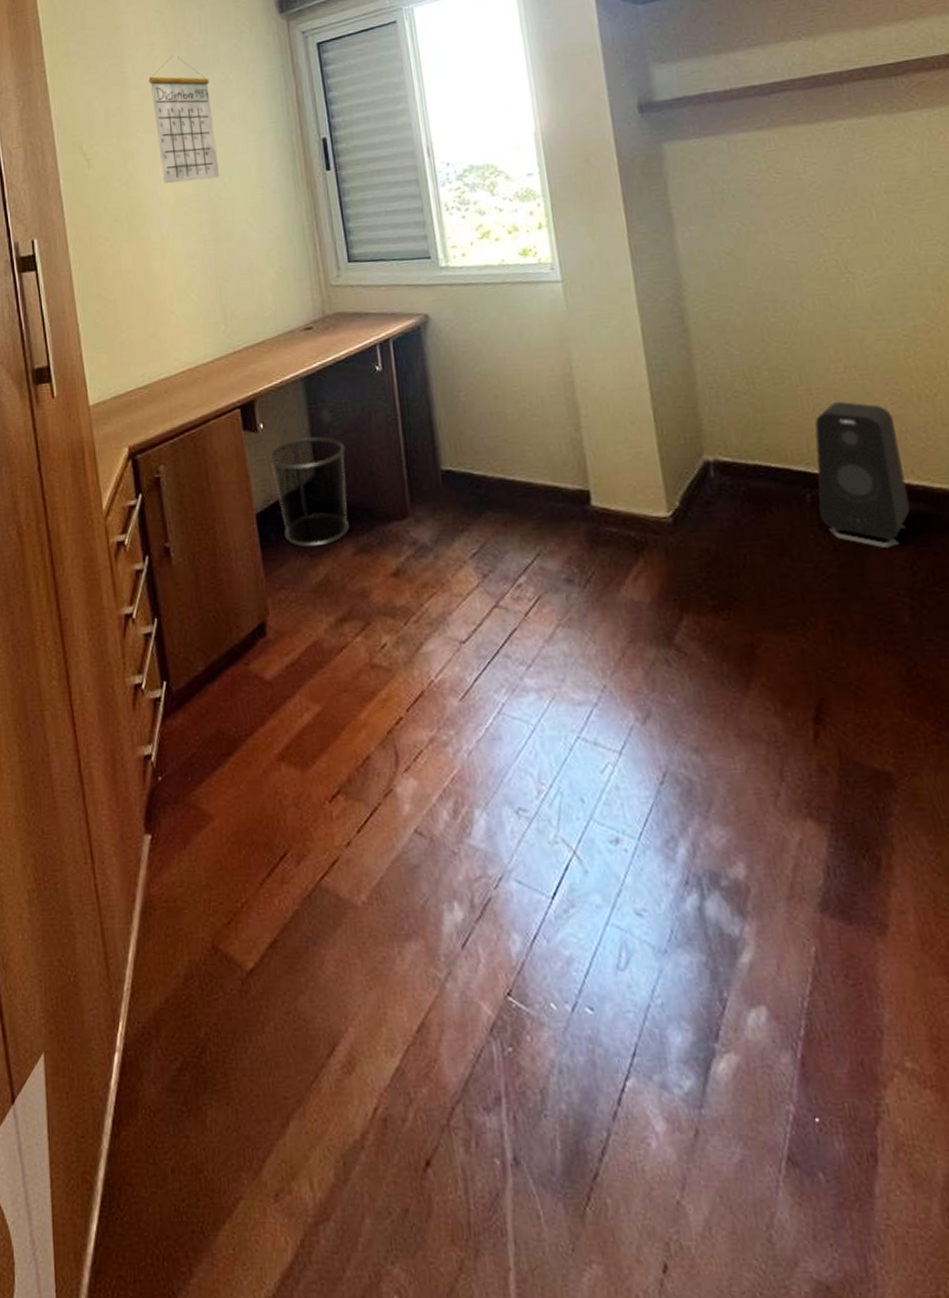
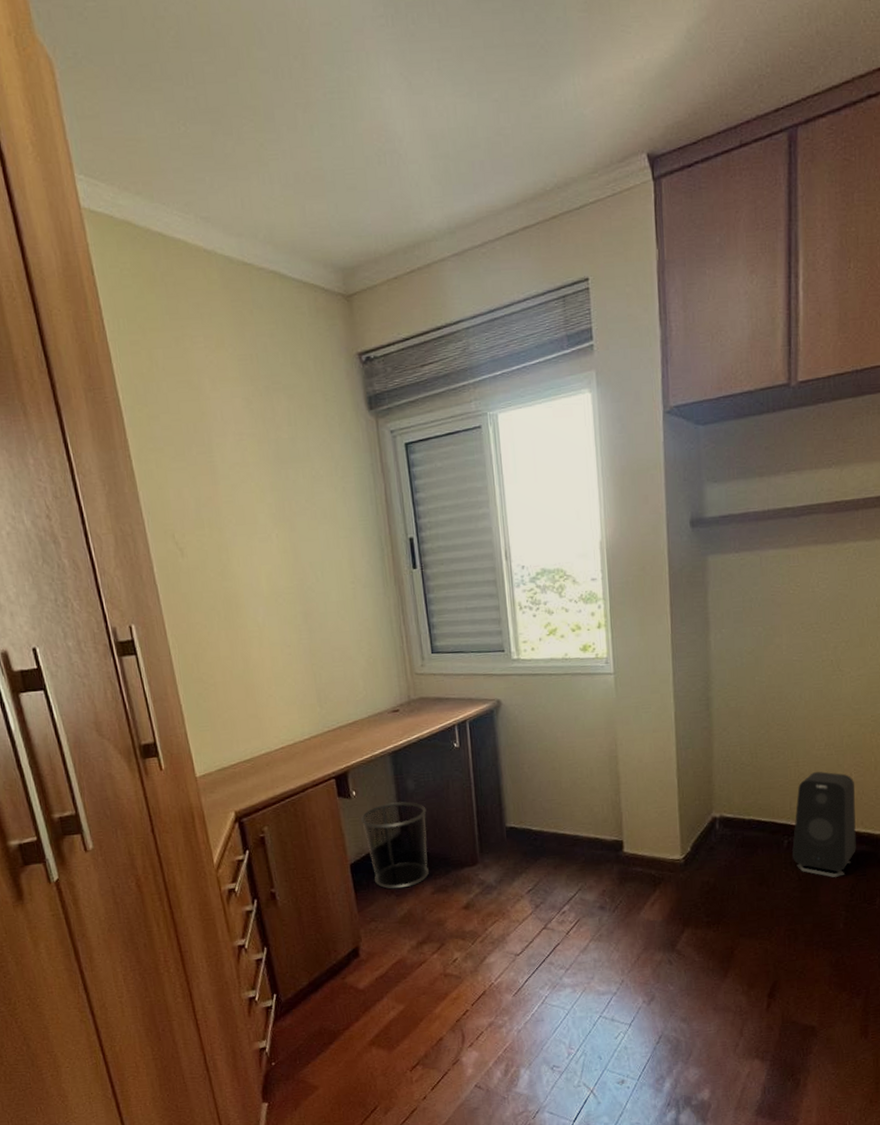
calendar: present [148,55,220,184] -> none [238,446,313,576]

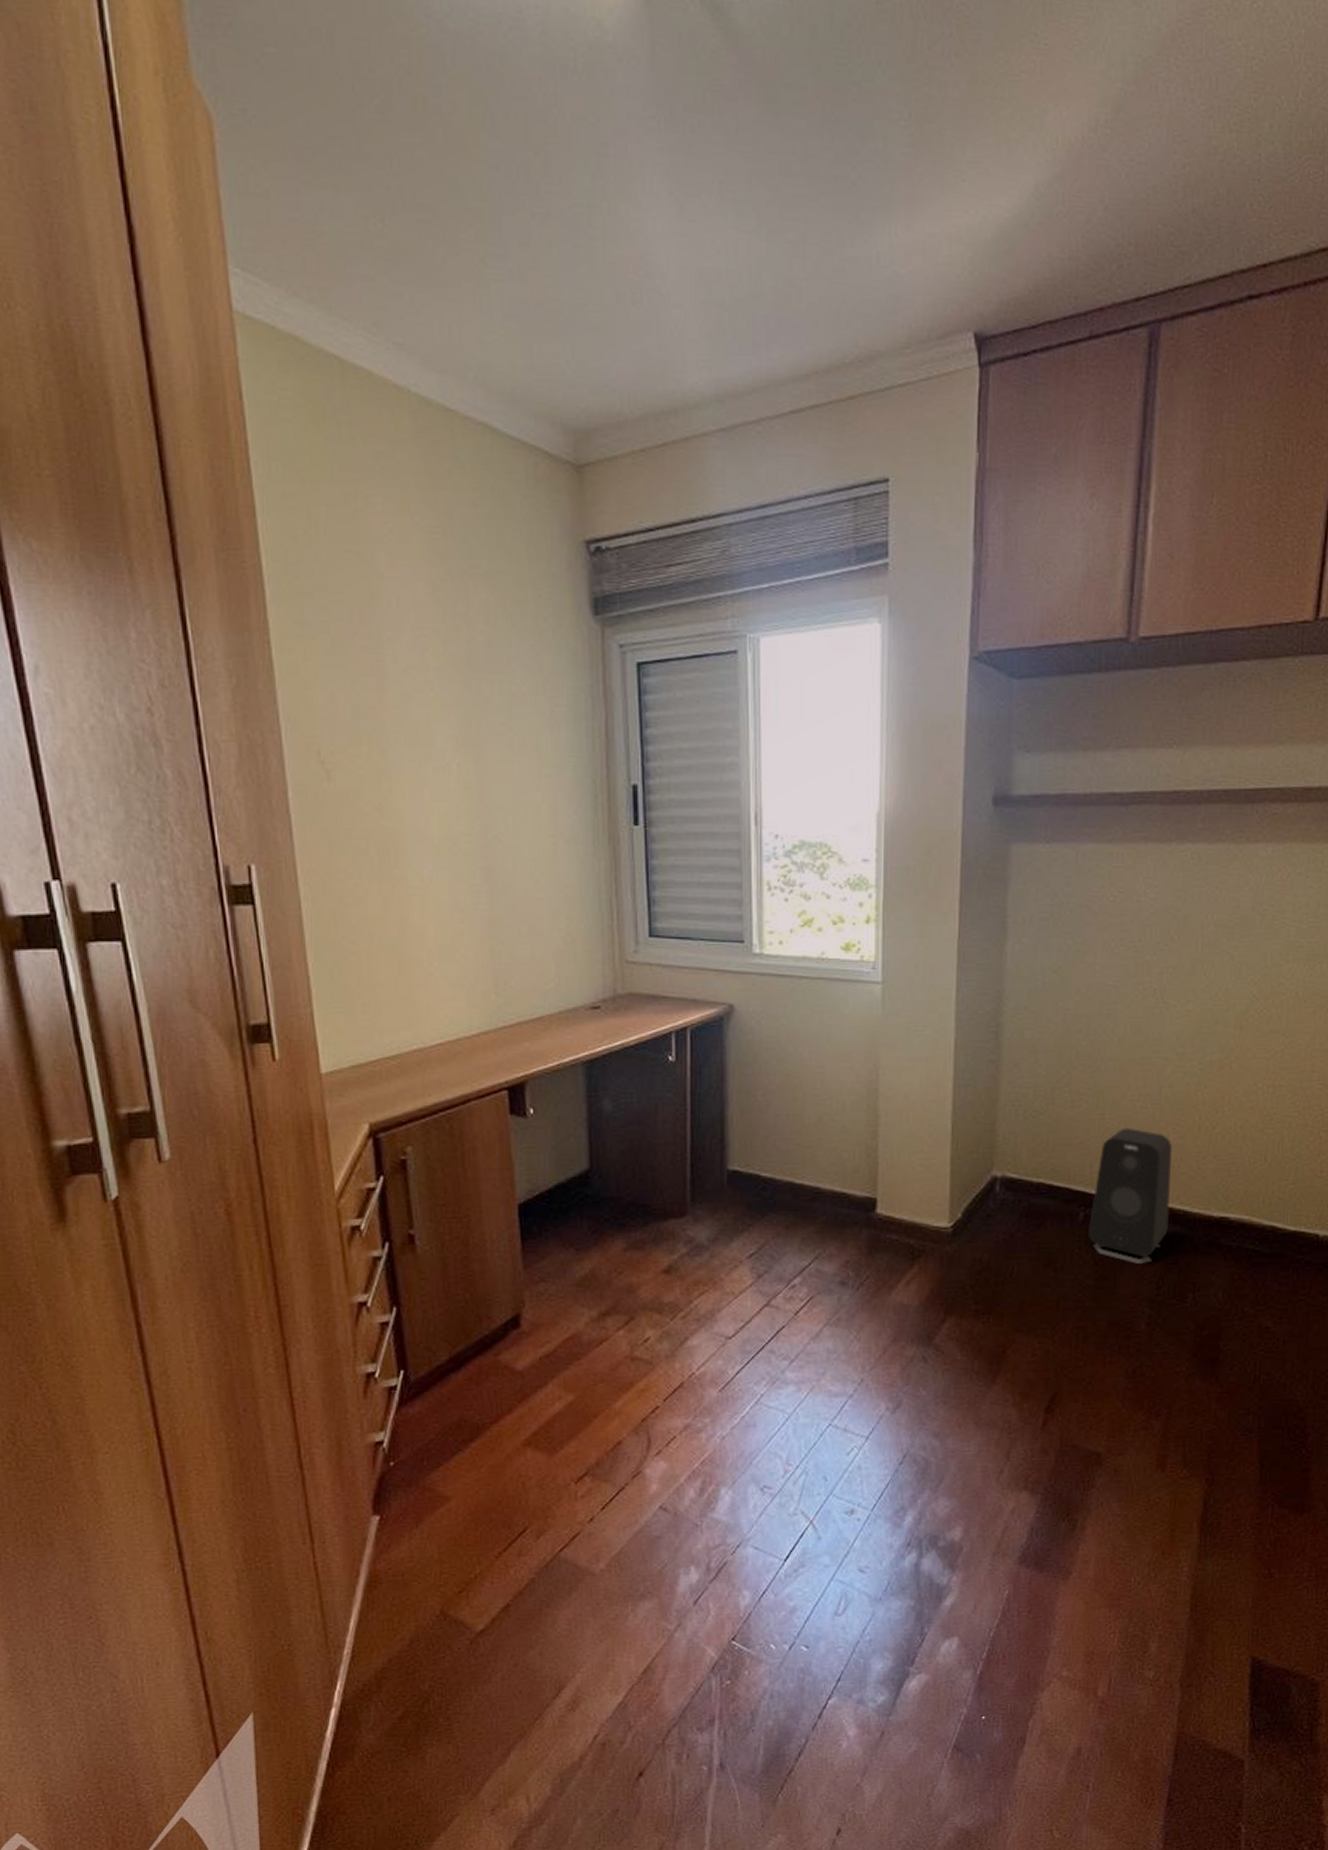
waste bin: present [360,801,429,889] -> none [537,1127,625,1241]

